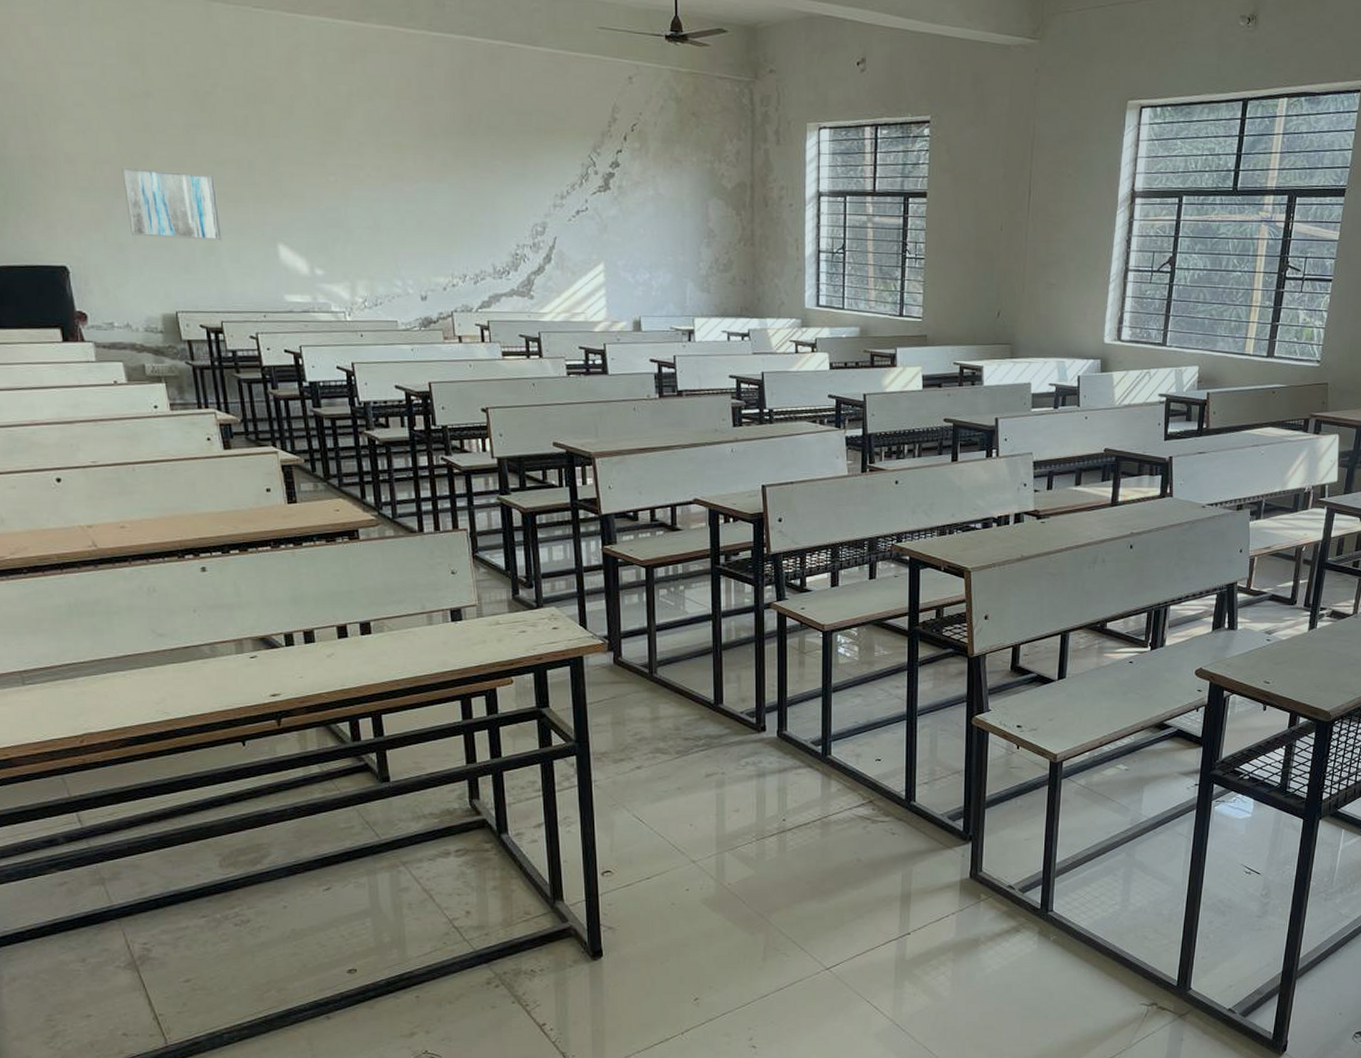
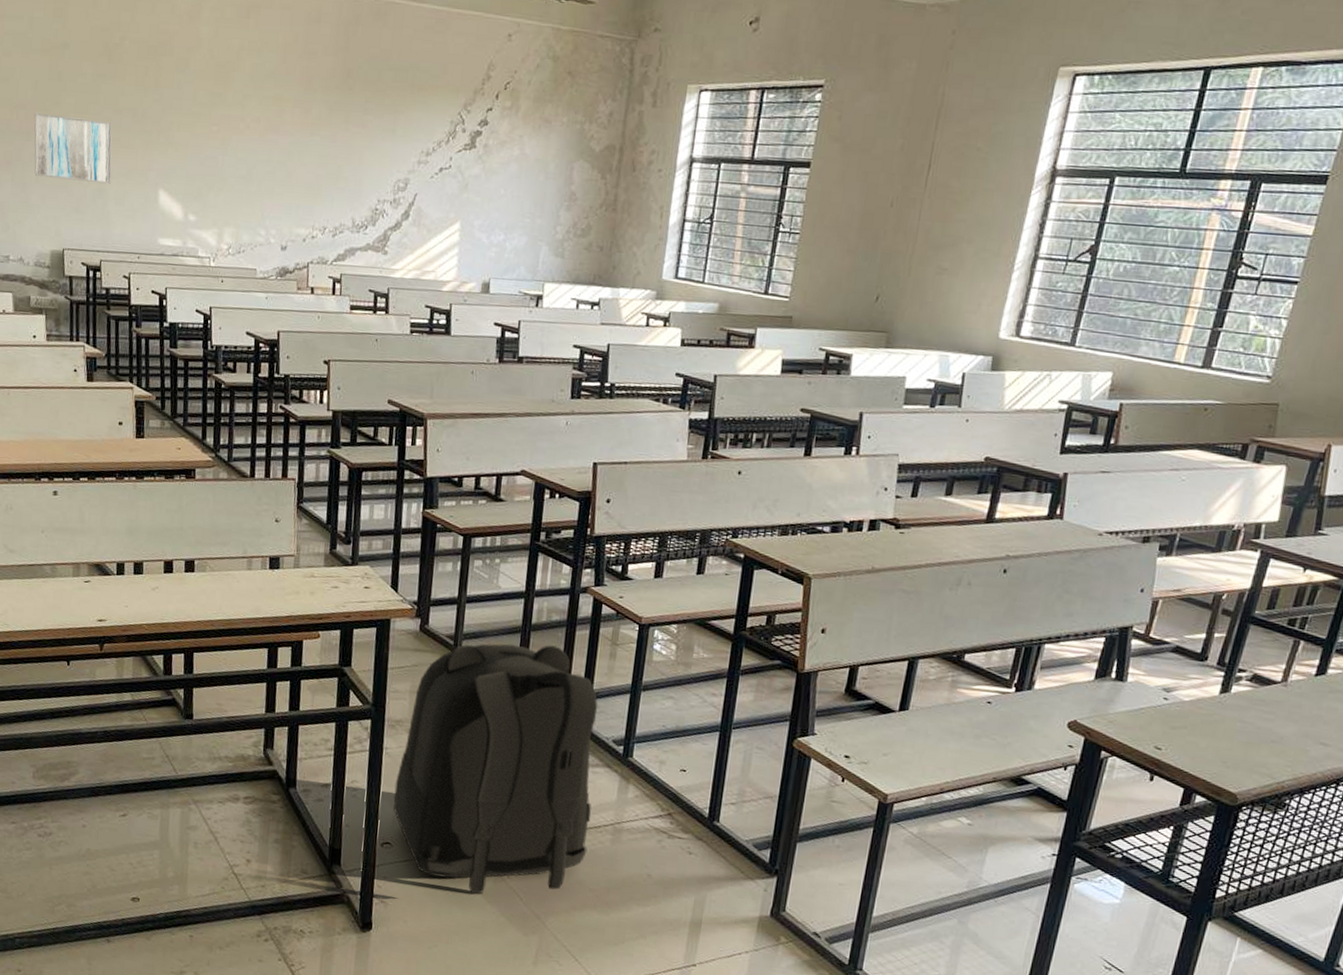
backpack: none [608,661,800,905] -> present [393,643,598,894]

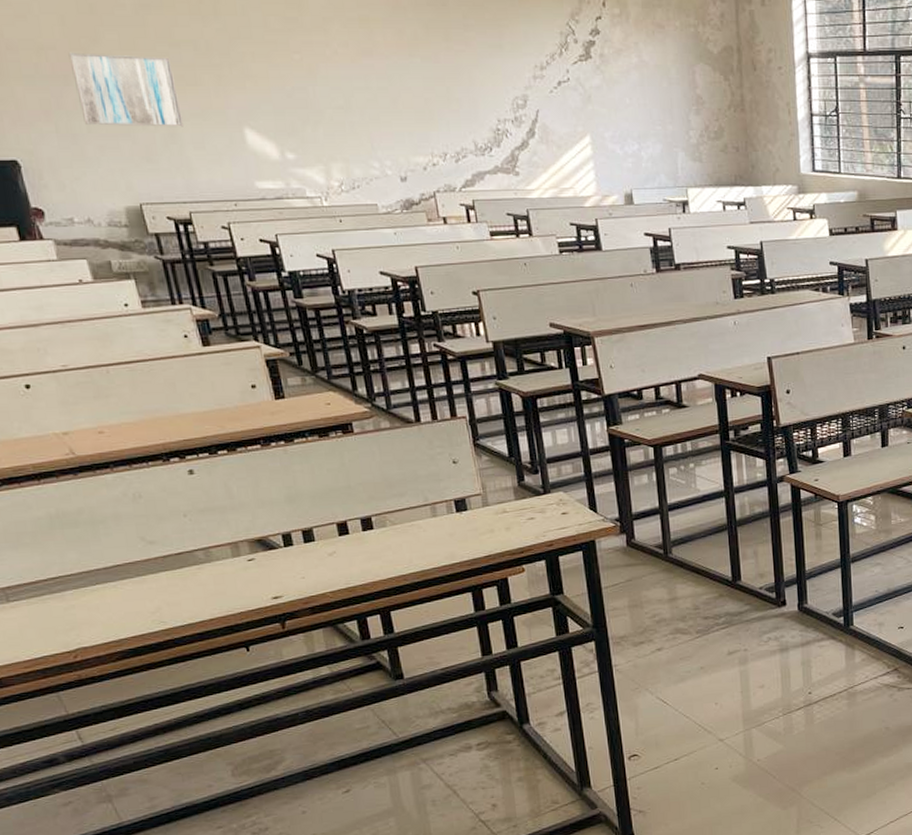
backpack: present [393,643,598,894] -> none [631,536,828,783]

